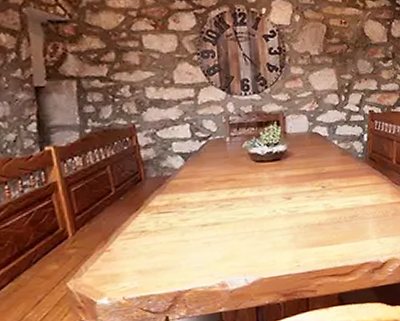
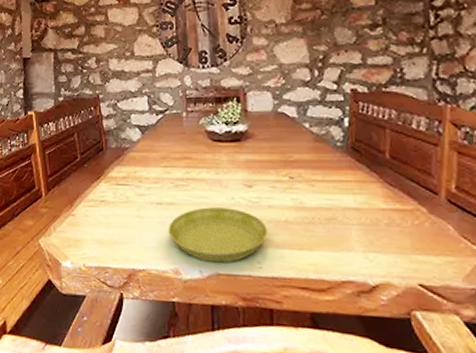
saucer: none [213,219,304,270] -> present [168,207,268,263]

